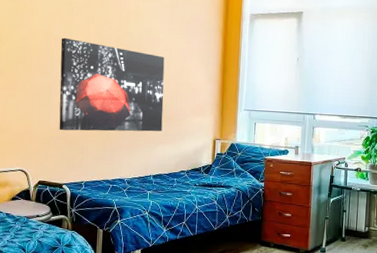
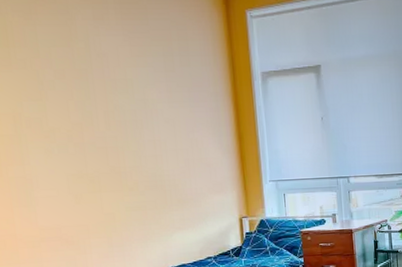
wall art: present [59,37,165,132] -> none [34,119,178,230]

